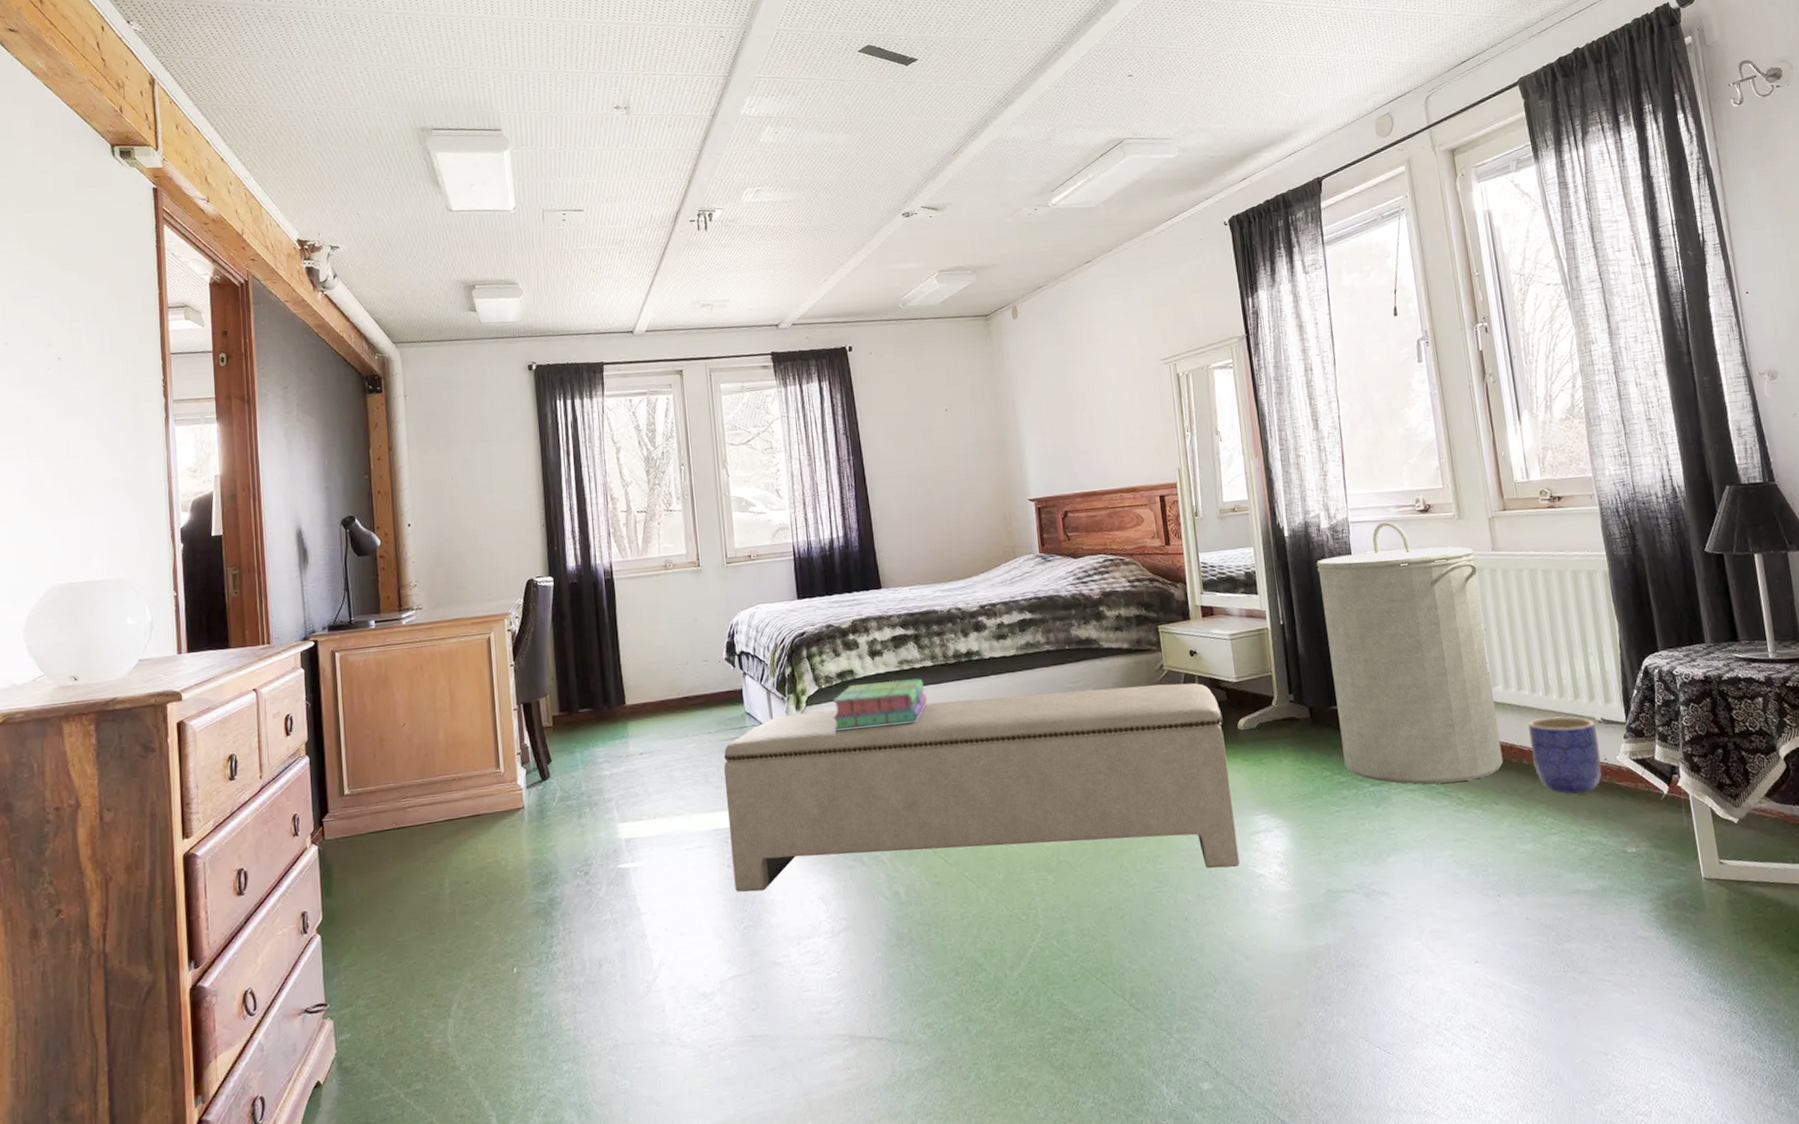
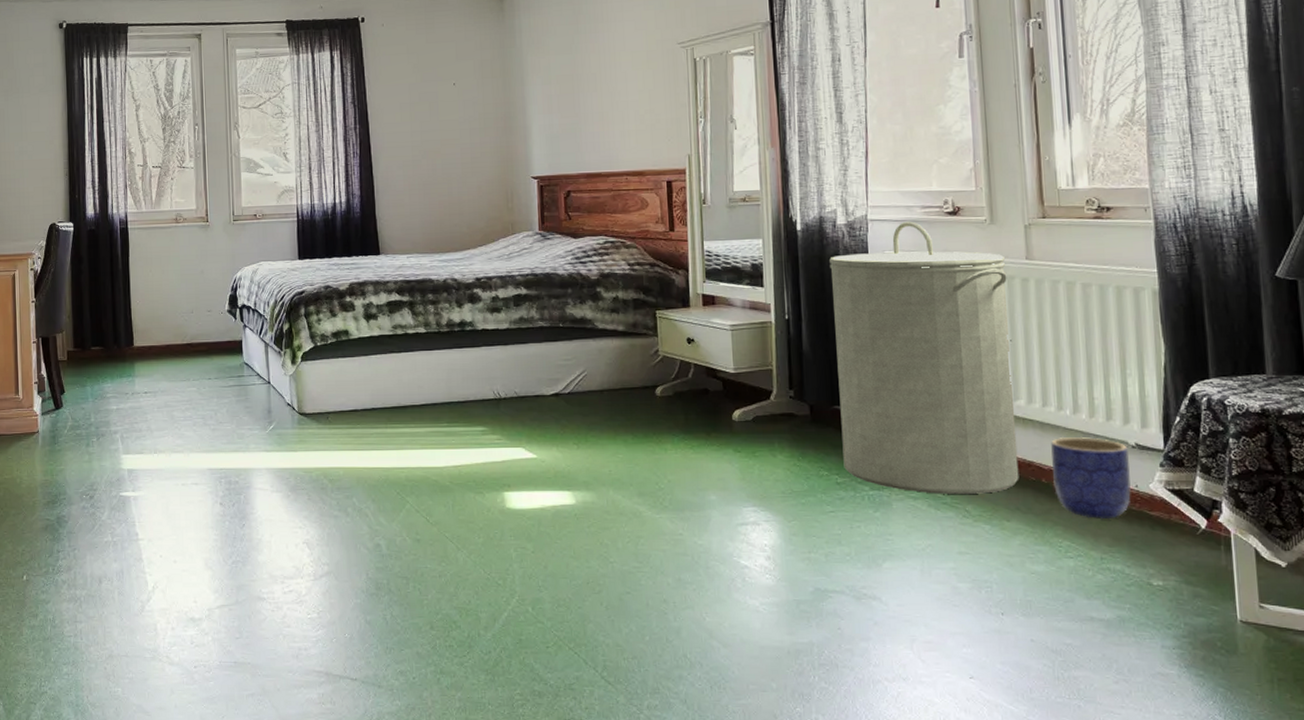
bench: present [723,683,1240,892] -> none [221,367,724,556]
stack of books: present [832,678,927,731] -> none [325,343,418,387]

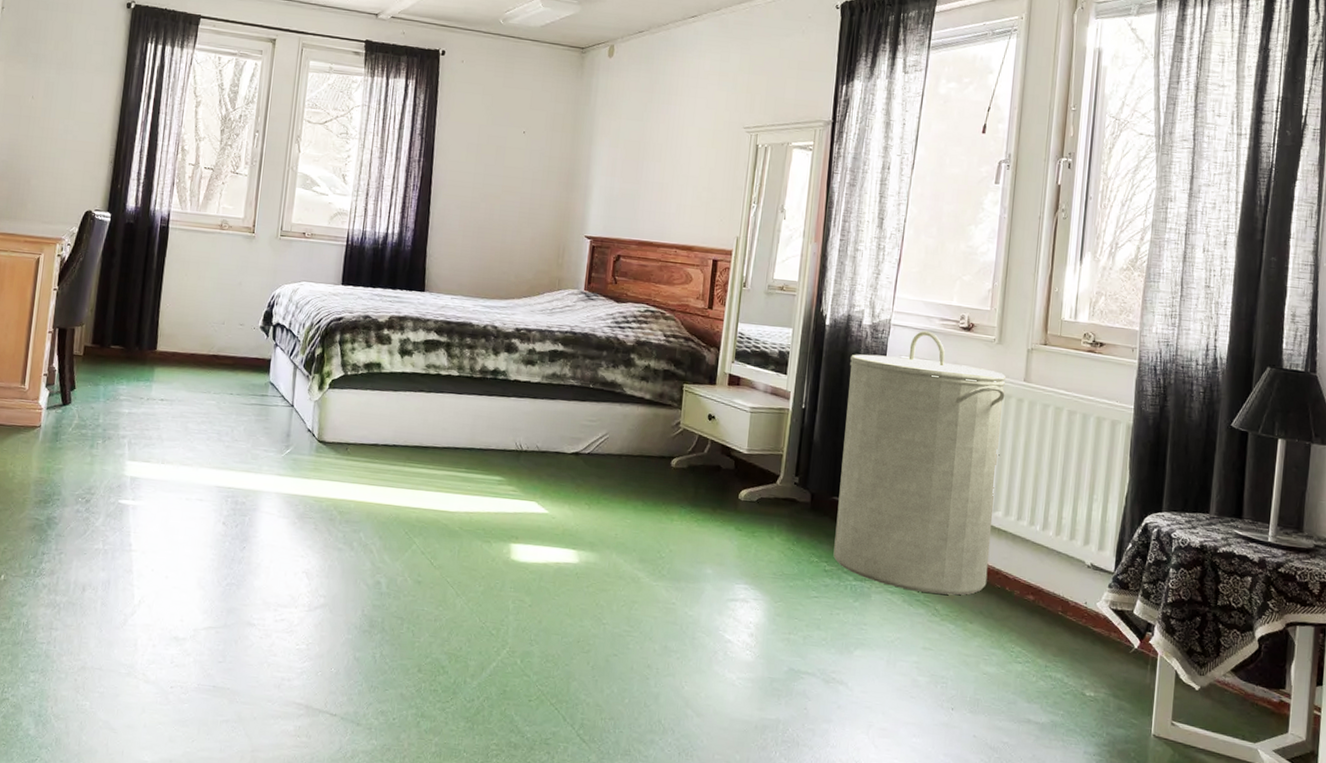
planter: present [1051,437,1131,518] -> none [1015,550,1084,631]

